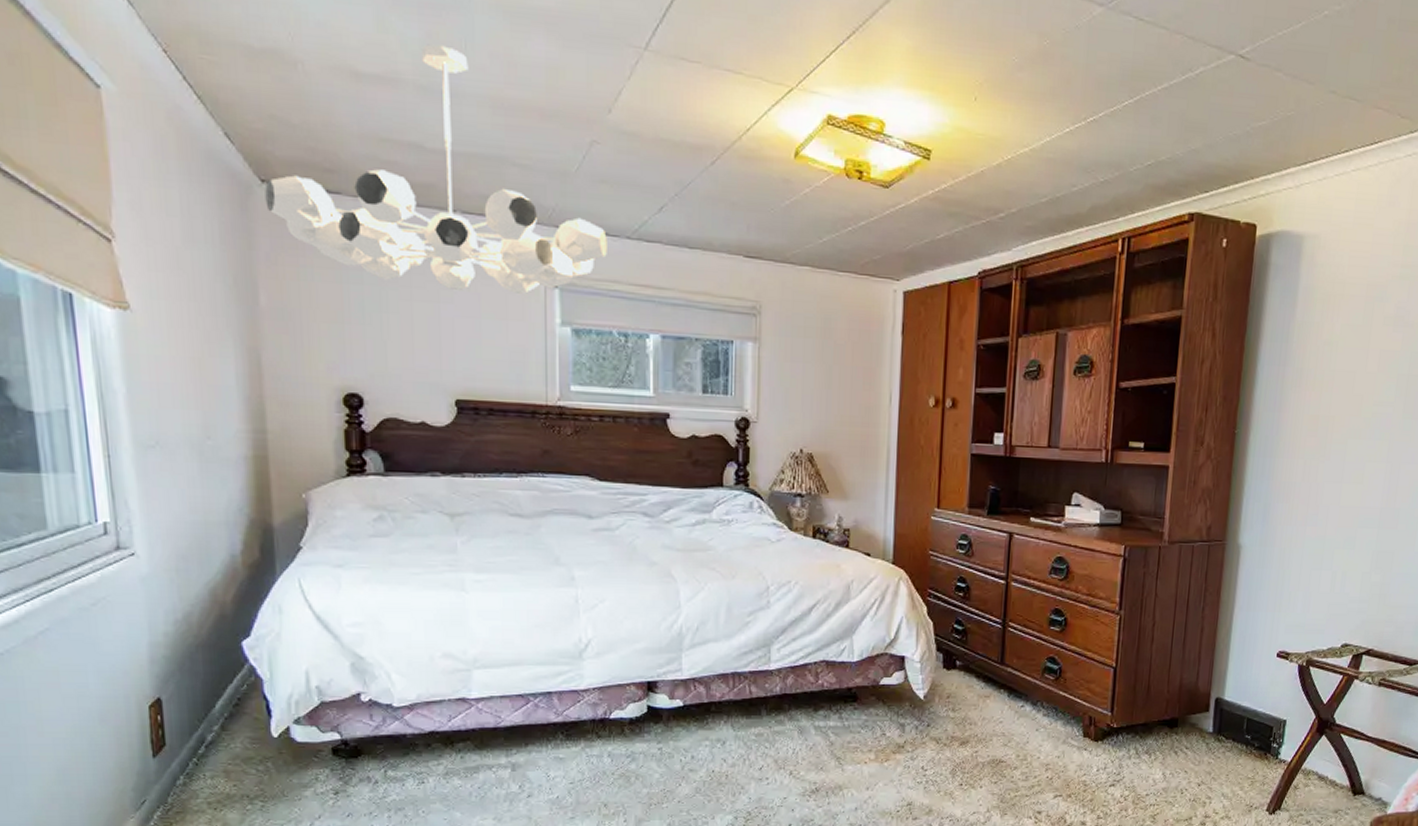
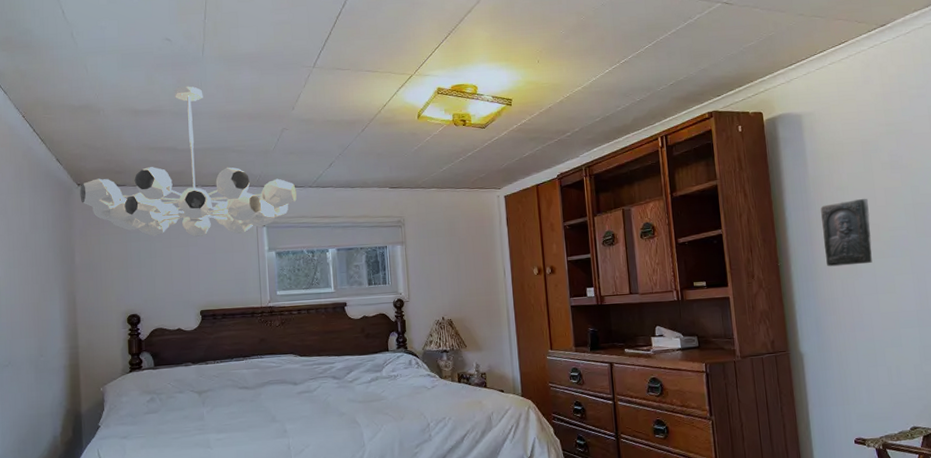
brass plaque: none [1292,359,1359,444] -> present [820,198,872,267]

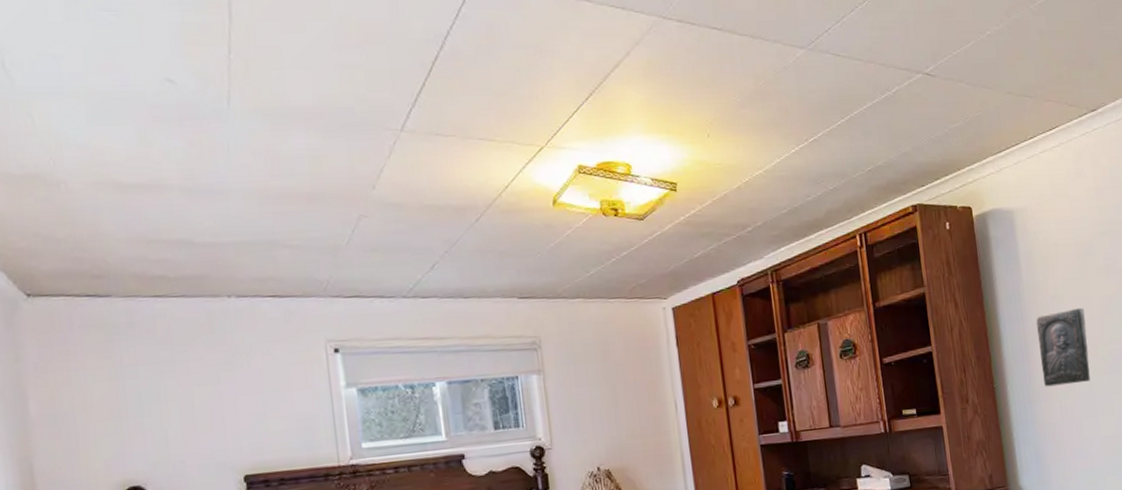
chandelier: present [80,86,297,237] -> none [31,150,385,371]

